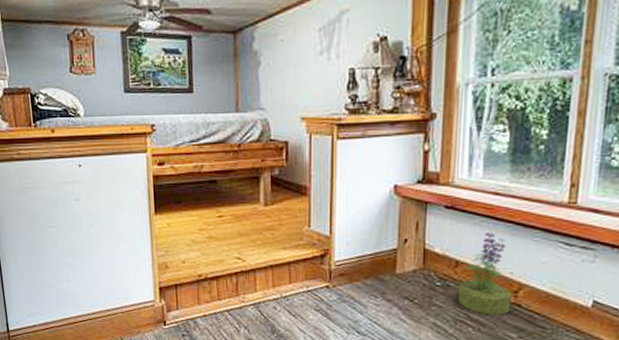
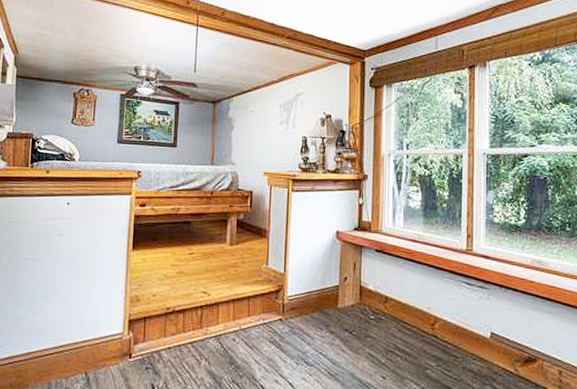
potted plant: present [458,233,512,316] -> none [388,273,430,346]

